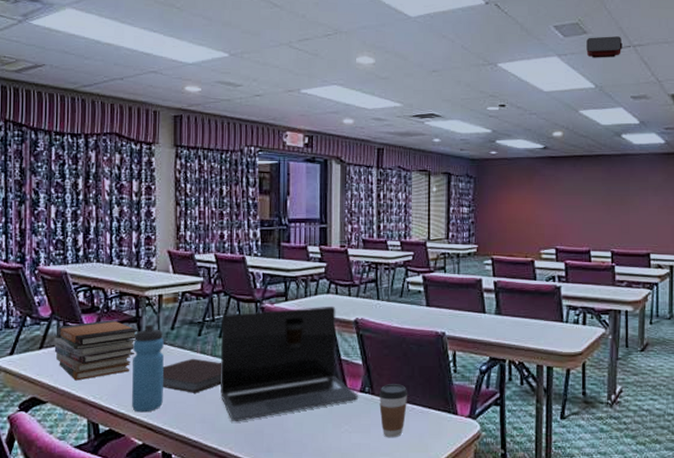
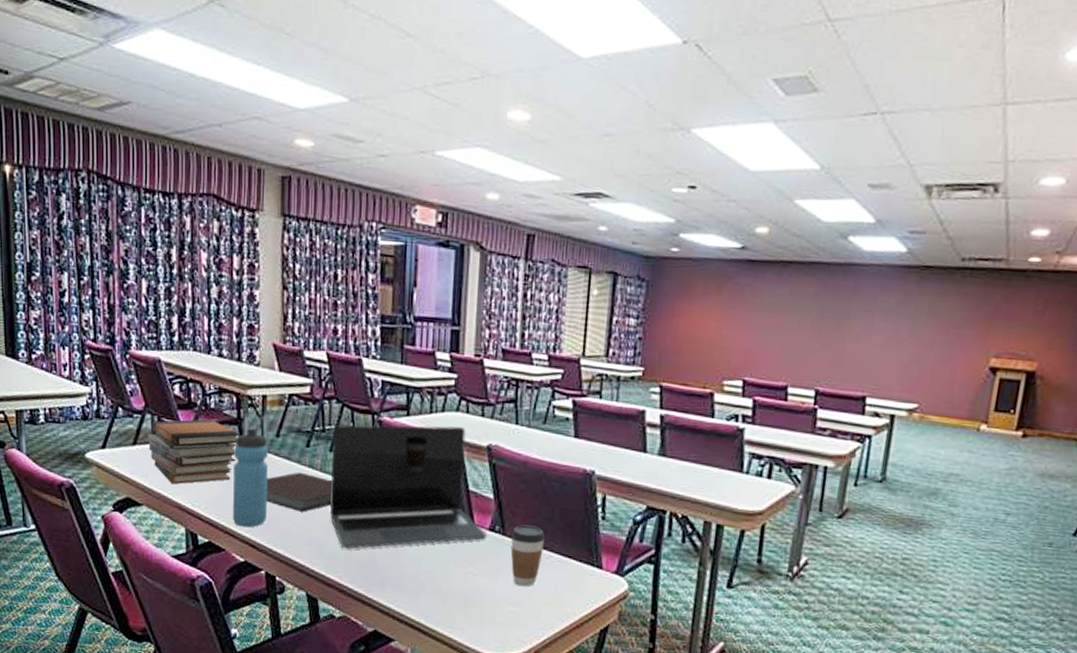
projector: present [586,36,623,58] -> none [813,97,866,129]

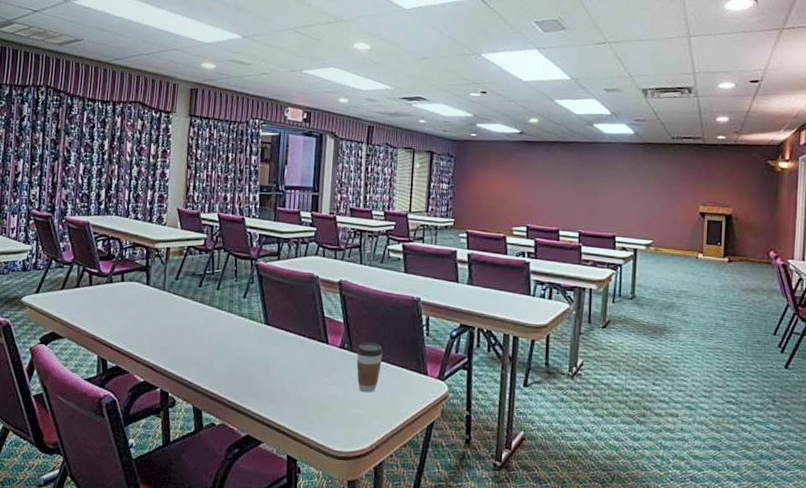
book stack: present [149,419,240,485] -> none [73,267,147,320]
water bottle: present [233,428,268,528] -> none [137,273,169,353]
notebook: present [266,472,333,512] -> none [164,306,218,339]
laptop: present [330,425,488,549] -> none [215,267,339,368]

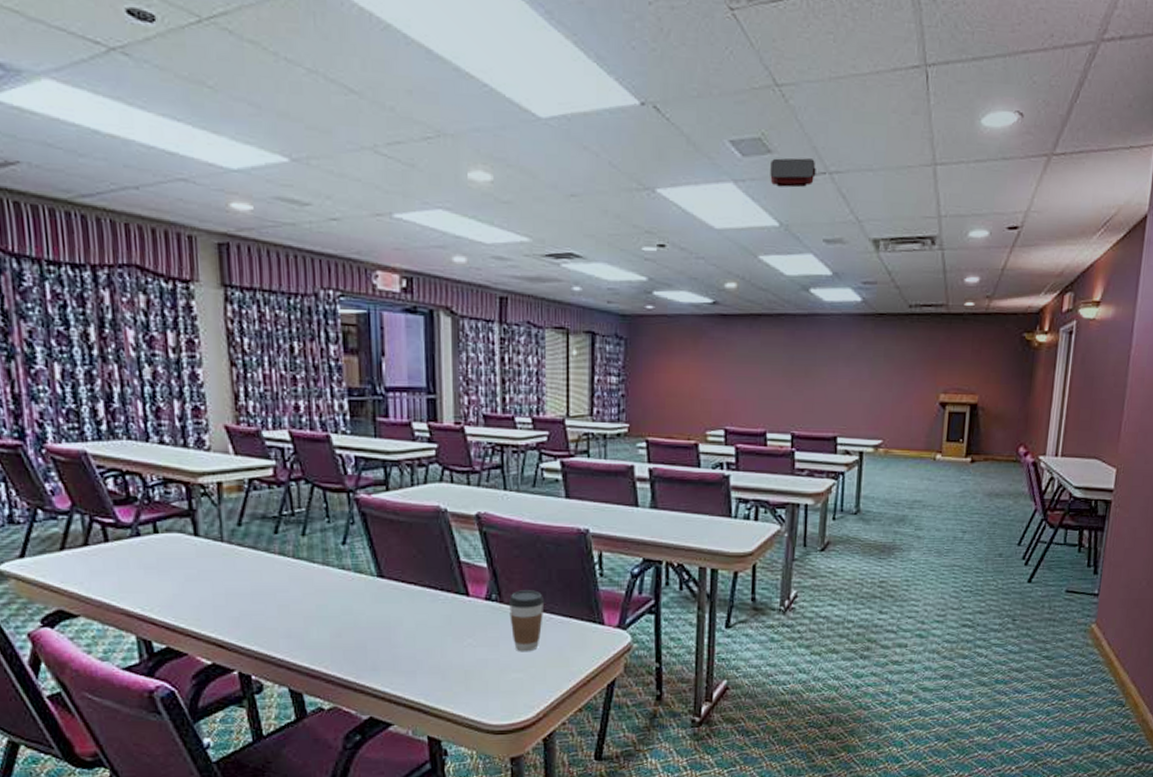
projector: none [564,33,598,53] -> present [770,158,816,188]

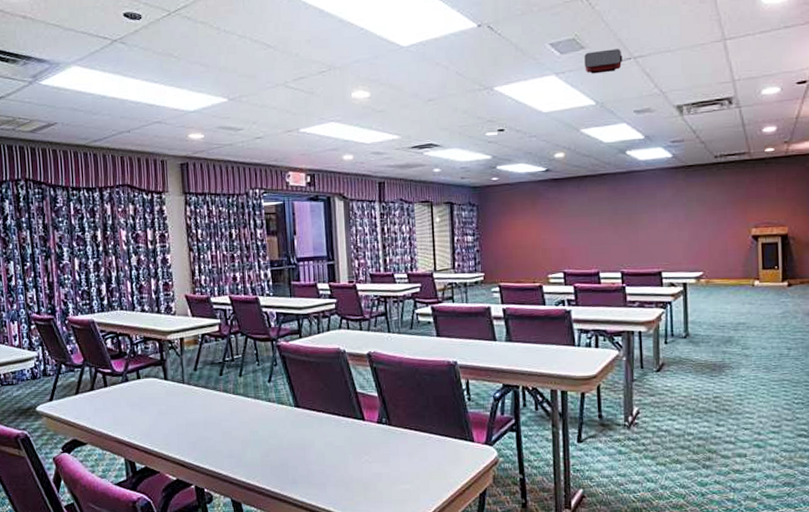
coffee cup: present [508,590,545,652] -> none [395,414,425,467]

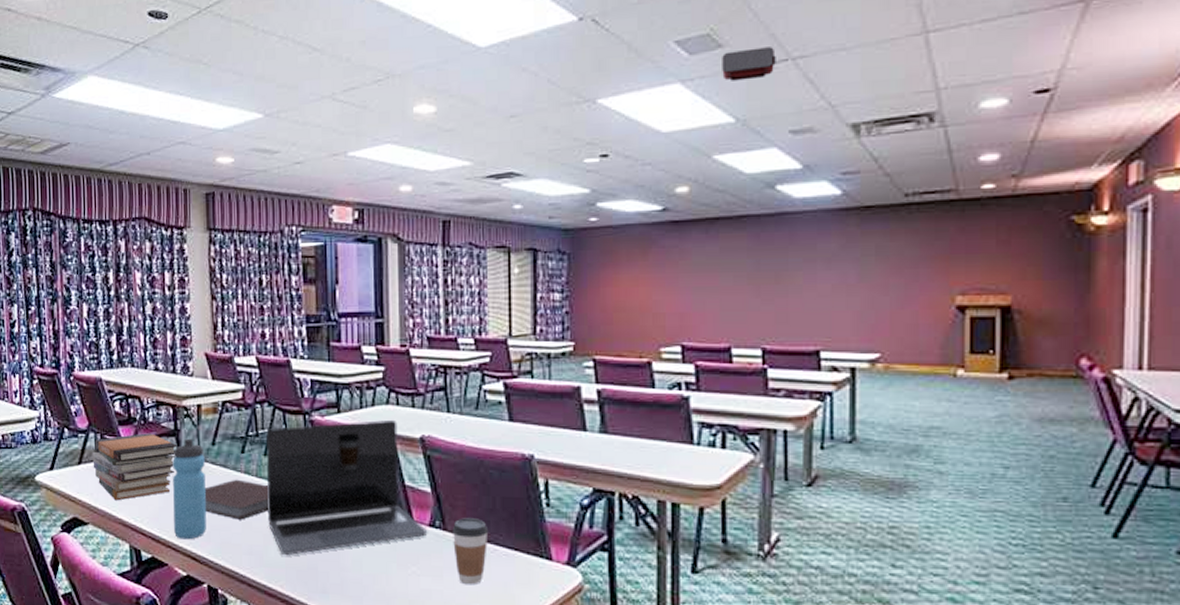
book stack: none [88,364,164,423] -> present [92,433,177,501]
water bottle: none [160,366,192,450] -> present [173,438,206,540]
notebook: none [189,397,246,430] -> present [204,479,269,520]
laptop: none [241,340,377,457] -> present [266,419,428,556]
coffee cup: none [395,414,425,467] -> present [451,518,489,585]

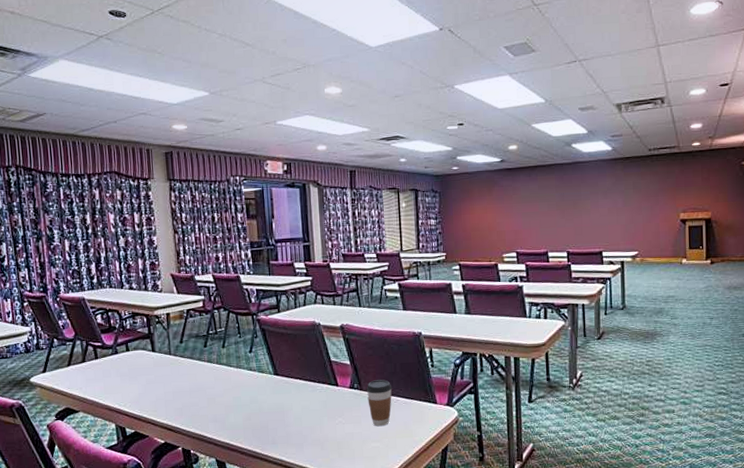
book stack: present [92,433,177,501] -> none [80,337,152,392]
water bottle: present [173,438,206,540] -> none [148,339,179,416]
notebook: present [204,479,269,520] -> none [175,367,229,397]
laptop: present [266,419,428,556] -> none [223,314,349,420]
projector: present [722,47,776,81] -> none [535,52,569,75]

